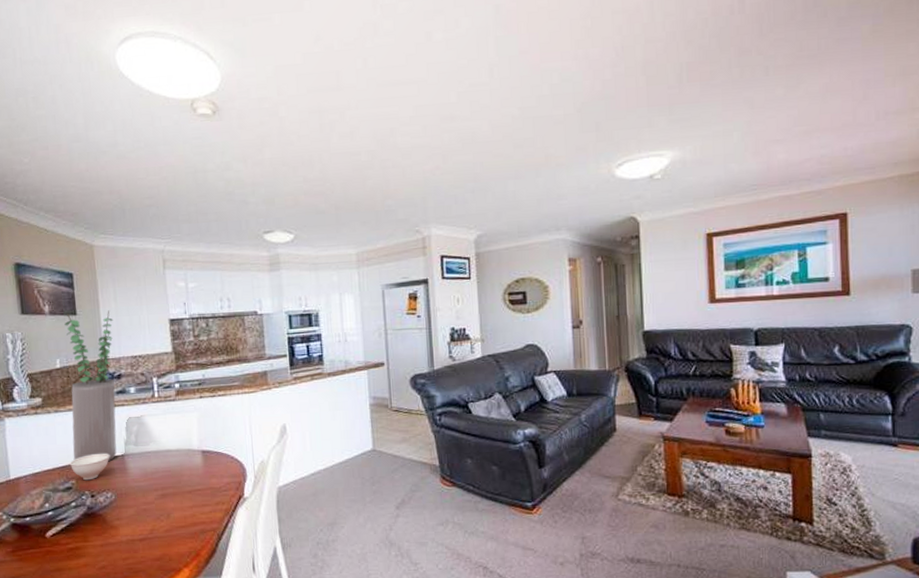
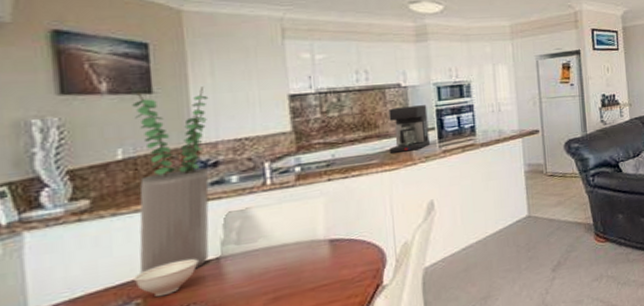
coffee maker: none [247,332,282,378] -> present [388,105,430,155]

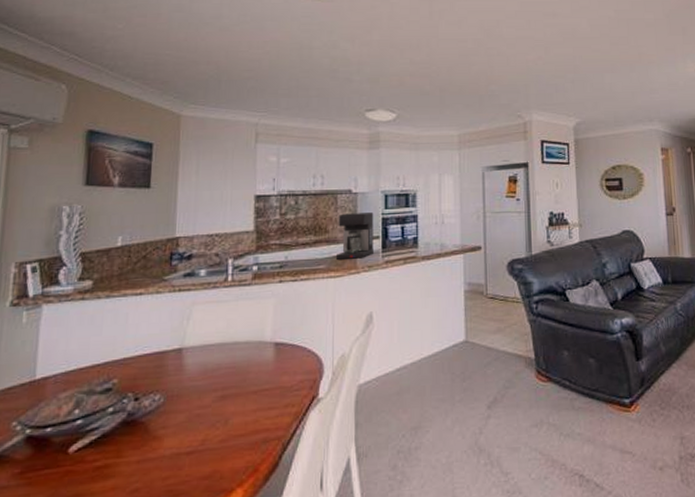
vase: present [132,86,209,274] -> none [119,184,192,357]
bowl: present [132,259,198,298] -> none [113,346,165,380]

